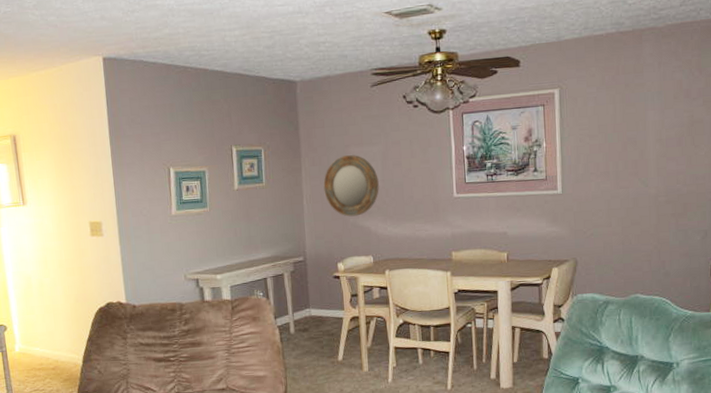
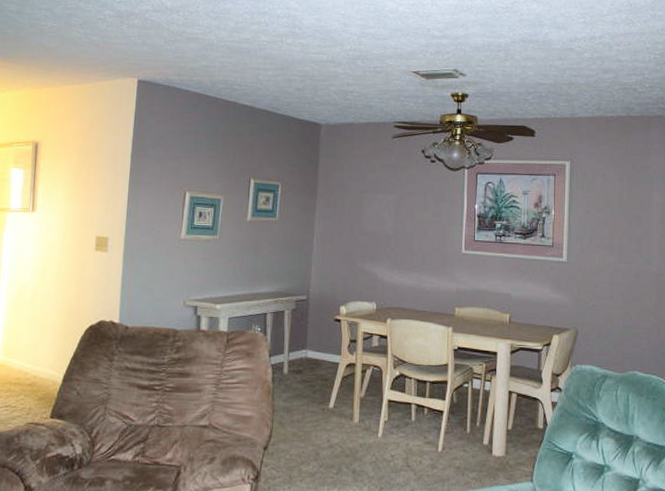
home mirror: present [323,155,379,217] -> none [335,200,390,261]

